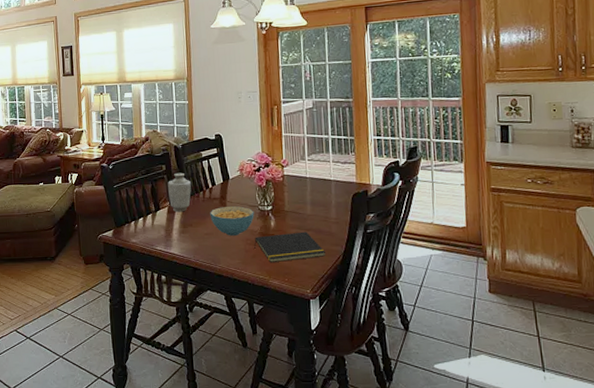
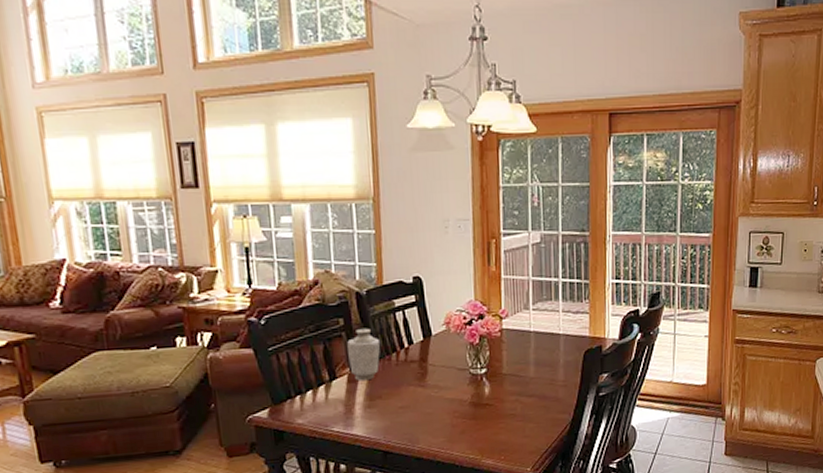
cereal bowl: present [210,206,254,236] -> none [406,370,464,408]
notepad: present [254,231,326,263] -> none [463,398,551,439]

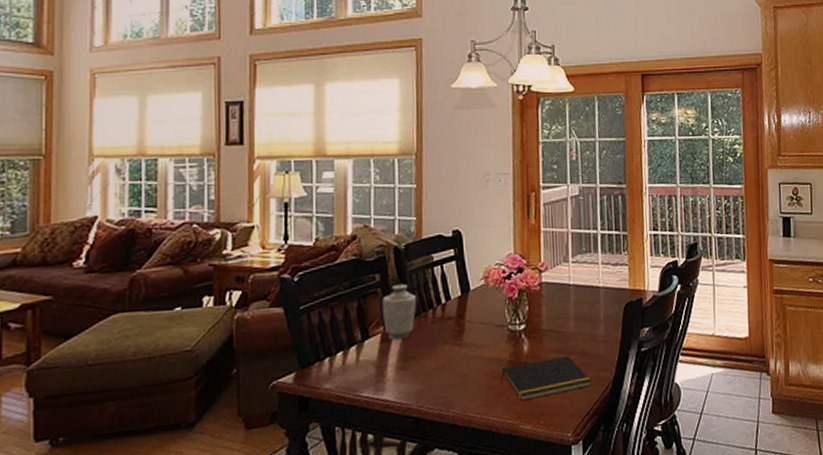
notepad: none [463,398,551,439] -> present [501,355,593,402]

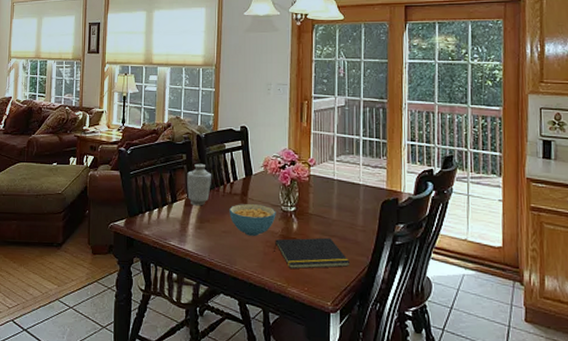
cereal bowl: none [442,327,502,369] -> present [229,204,276,236]

